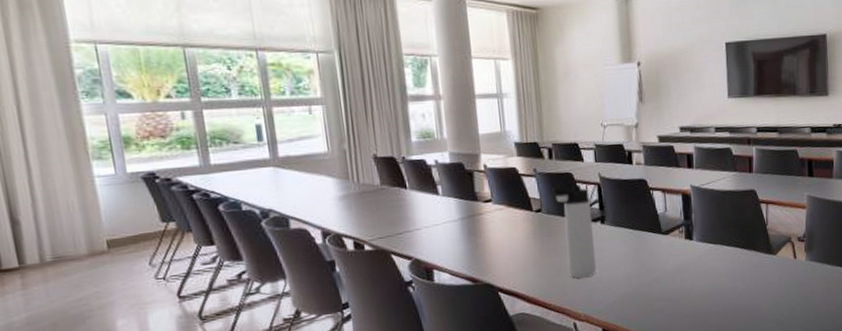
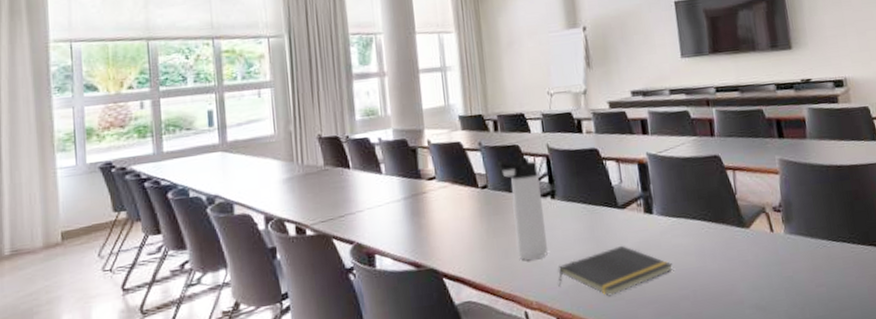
notepad: none [605,267,707,311] -> present [558,245,673,297]

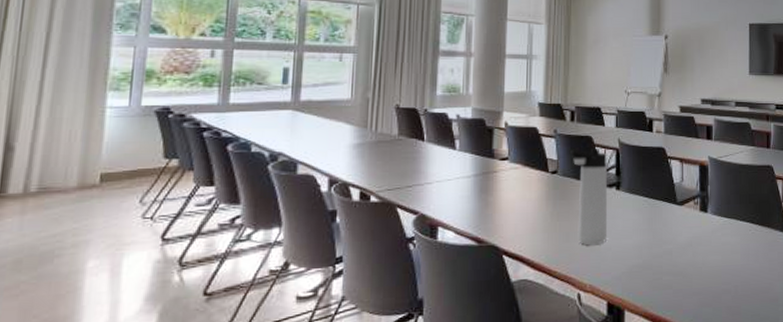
notepad: present [558,245,673,297] -> none [613,239,719,285]

